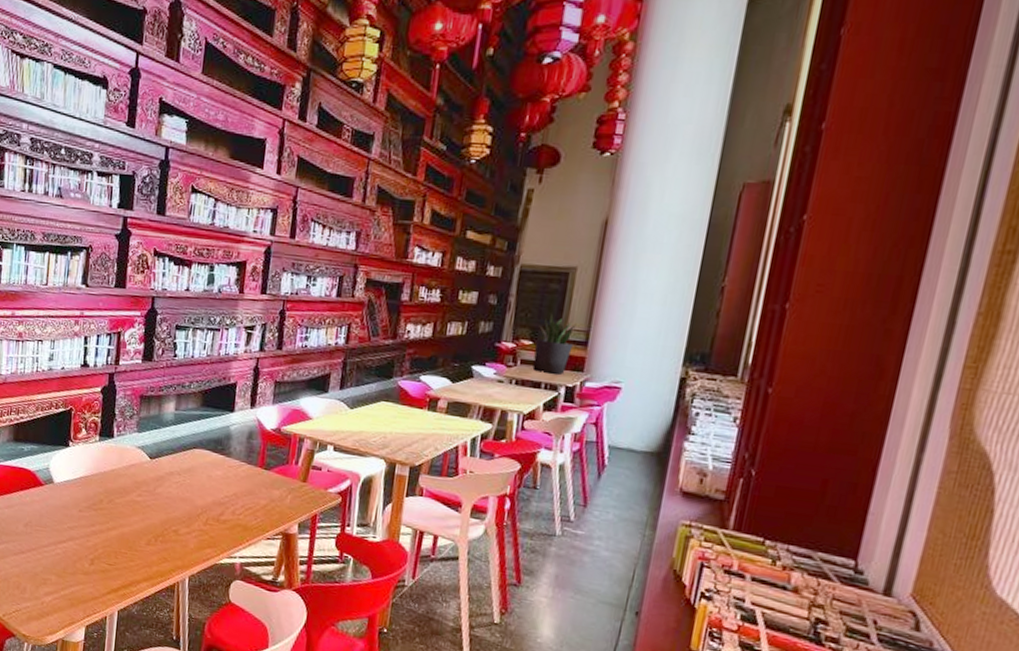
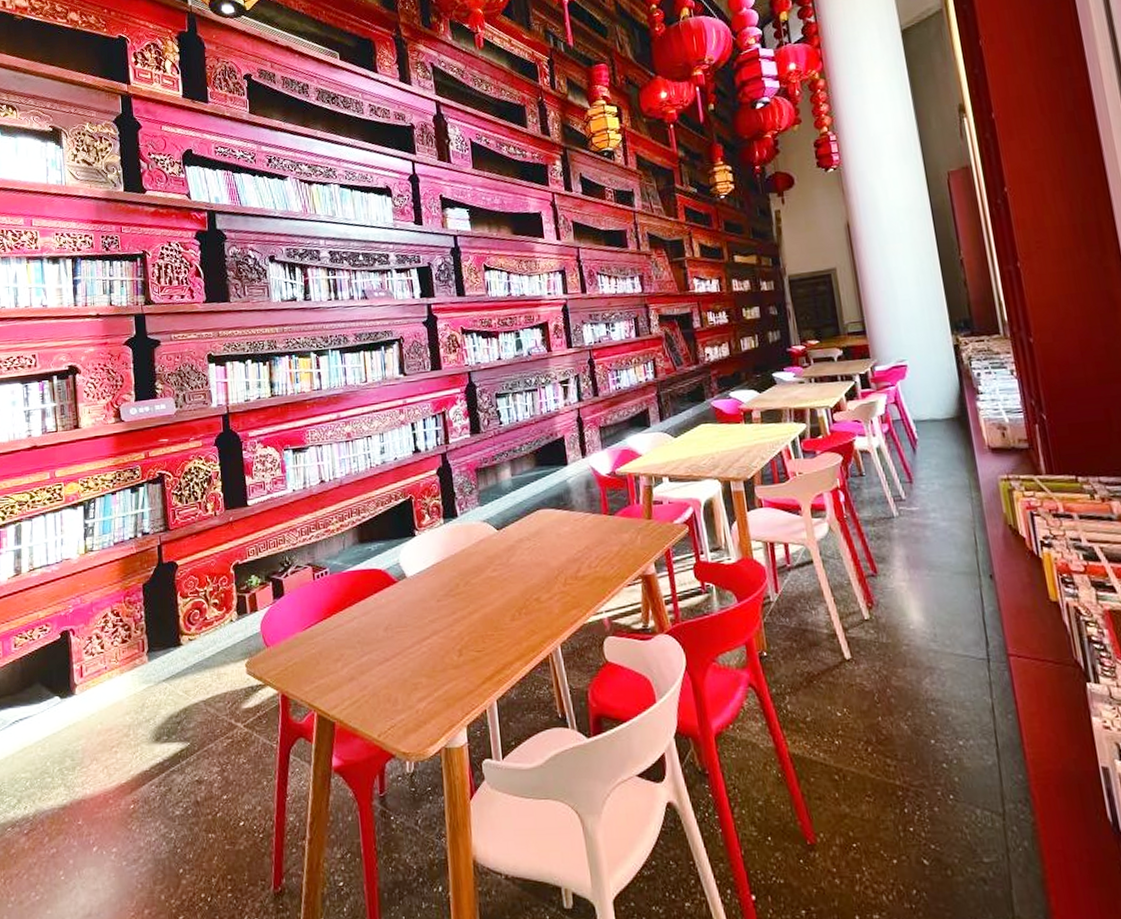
planter: present [532,313,576,375] -> none [820,312,855,367]

